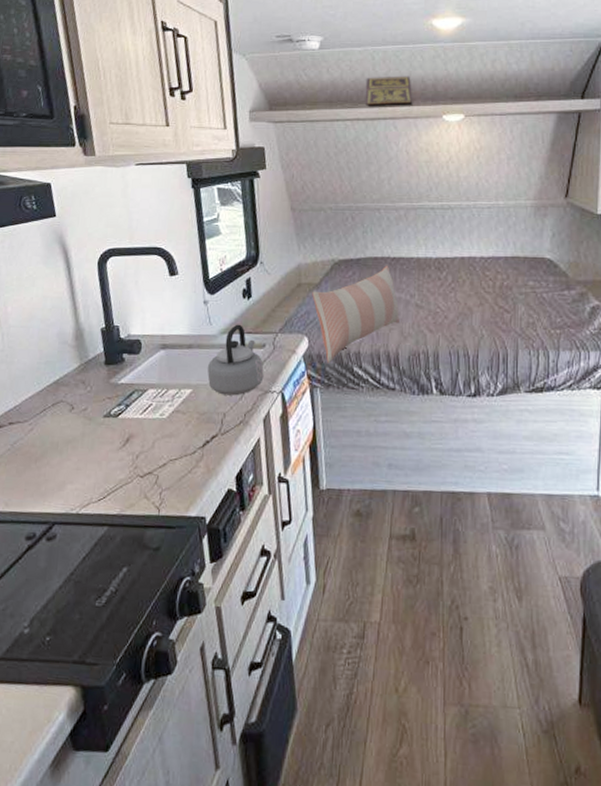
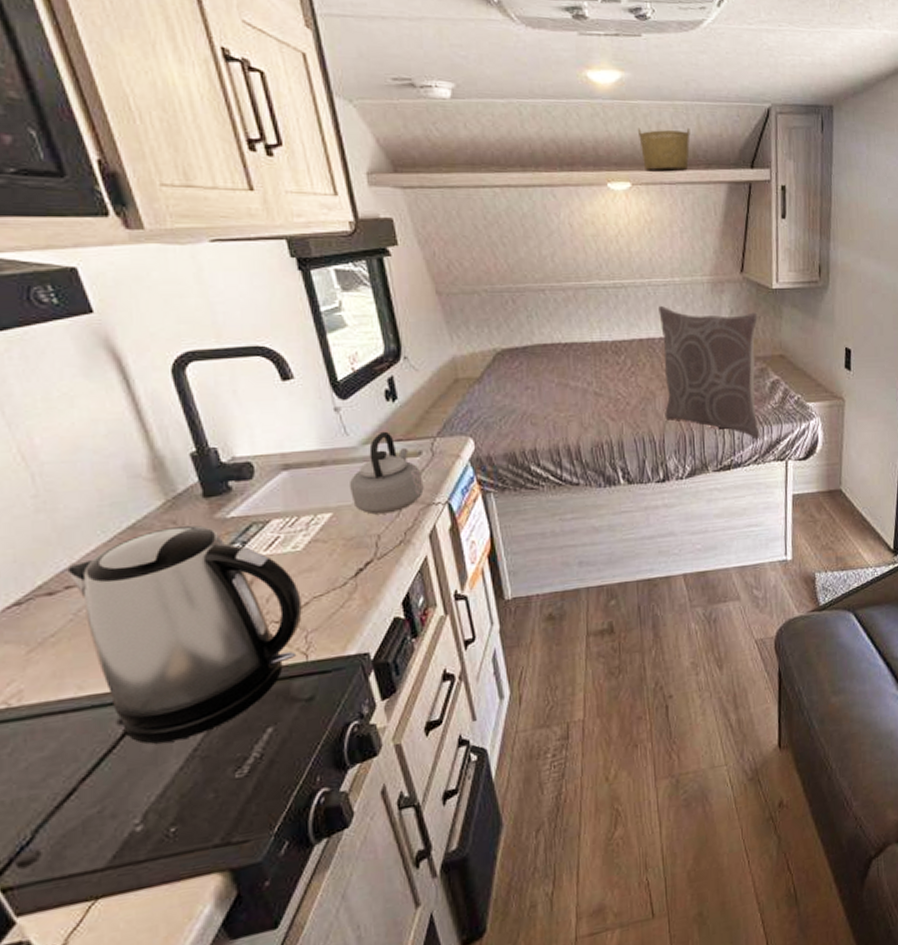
kettle: none [12,386,161,563] -> present [67,525,302,744]
pillow: present [312,265,400,363] -> none [473,352,578,465]
decorative box: present [365,76,414,108] -> none [513,135,574,173]
basket: none [473,63,523,105] -> present [637,127,690,173]
pillow: none [480,226,580,365] -> present [658,305,760,440]

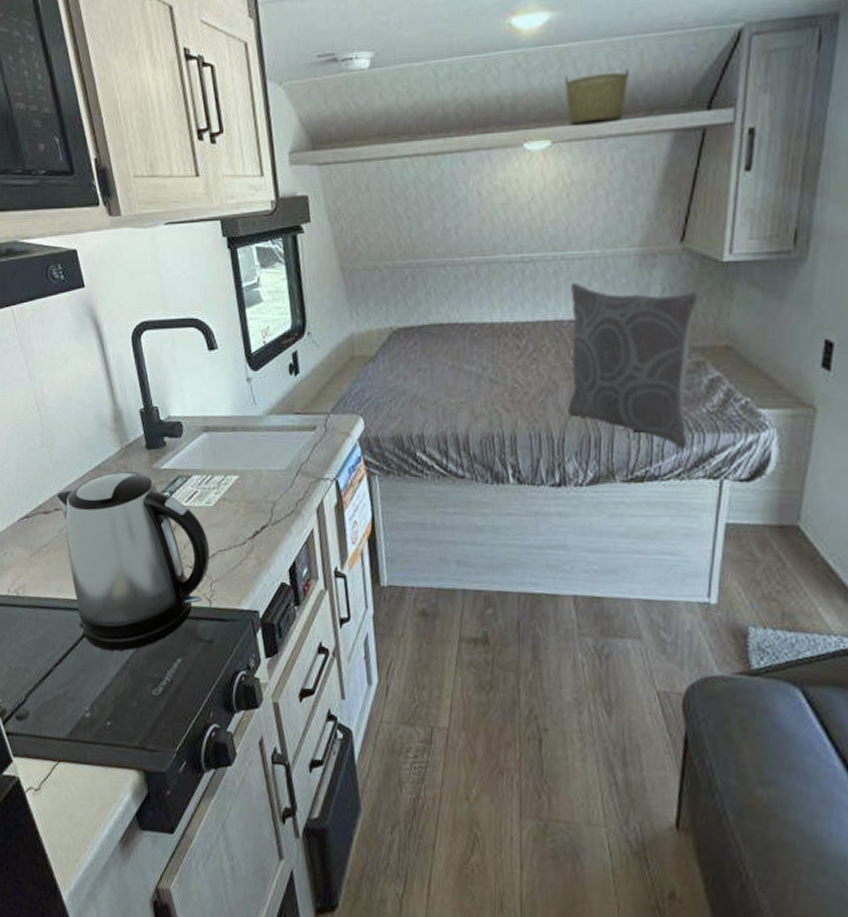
teapot: present [348,431,424,515] -> none [253,403,316,483]

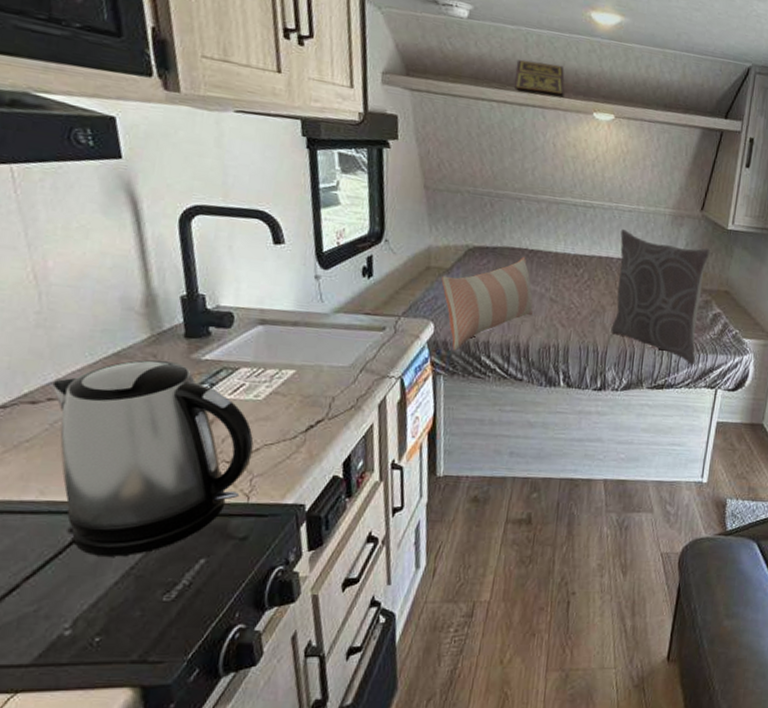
pillow: none [367,333,470,448] -> present [441,256,533,351]
decorative box: none [426,94,488,140] -> present [513,59,566,98]
basket: present [564,67,630,127] -> none [628,68,675,113]

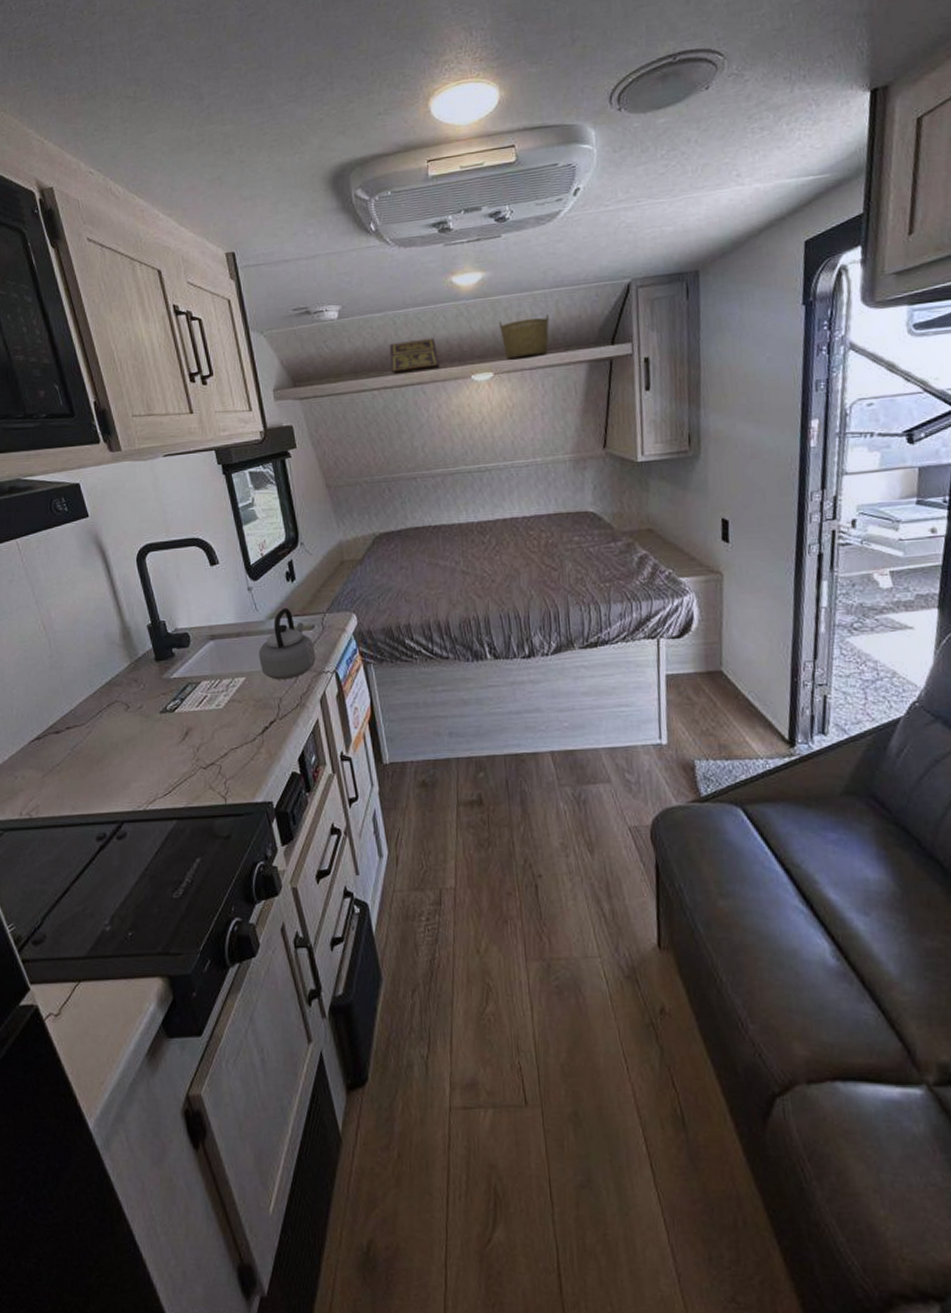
kettle: present [52,360,254,557] -> none [68,684,223,860]
teapot: none [315,303,382,379] -> present [258,607,316,680]
pillow: present [441,256,533,351] -> none [356,534,447,638]
pillow: present [611,228,711,365] -> none [521,485,629,617]
basket: none [628,68,675,113] -> present [498,313,549,361]

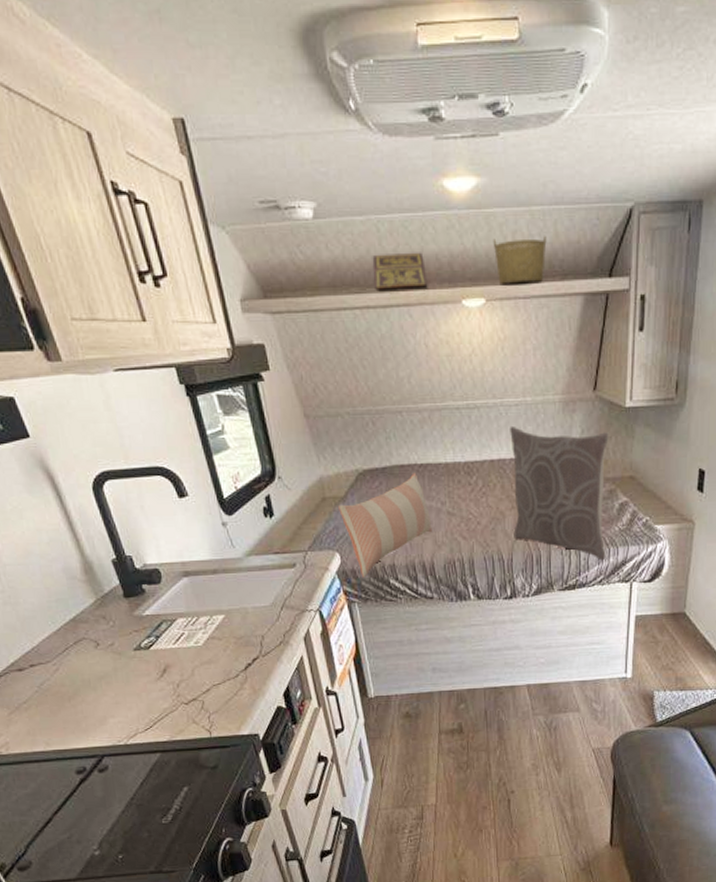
teapot: present [258,607,316,680] -> none [237,544,299,618]
pillow: none [356,534,447,638] -> present [338,472,432,578]
pillow: none [521,485,629,617] -> present [510,425,609,561]

